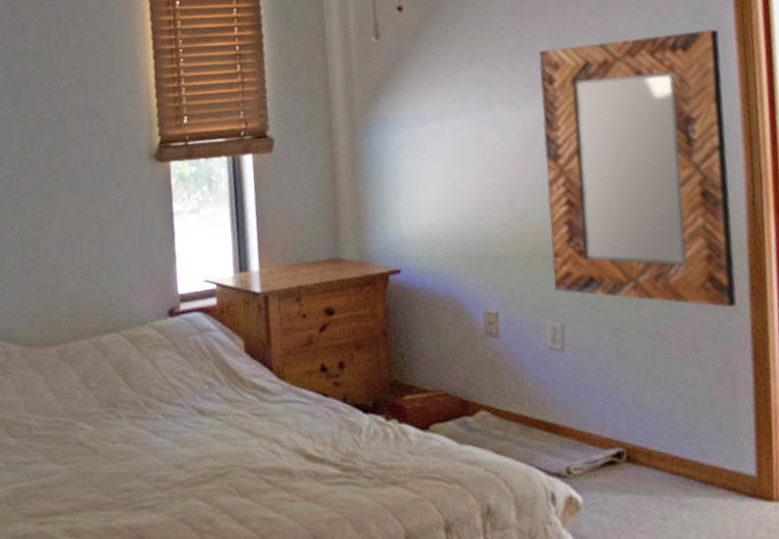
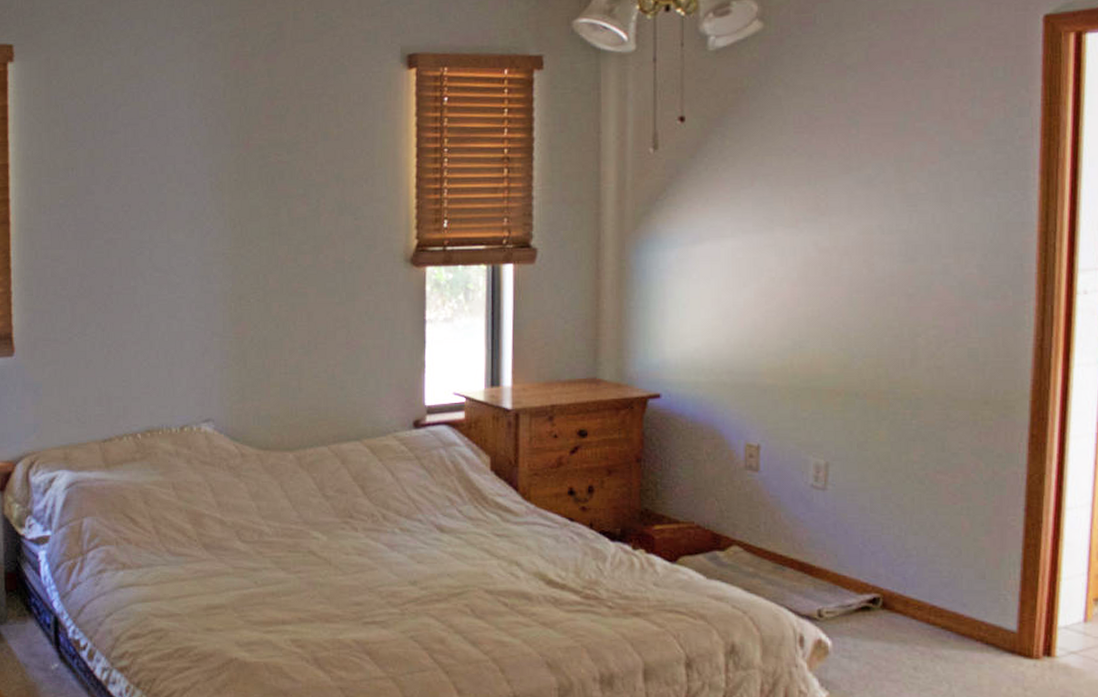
home mirror: present [538,29,737,308] -> none [821,160,1022,456]

